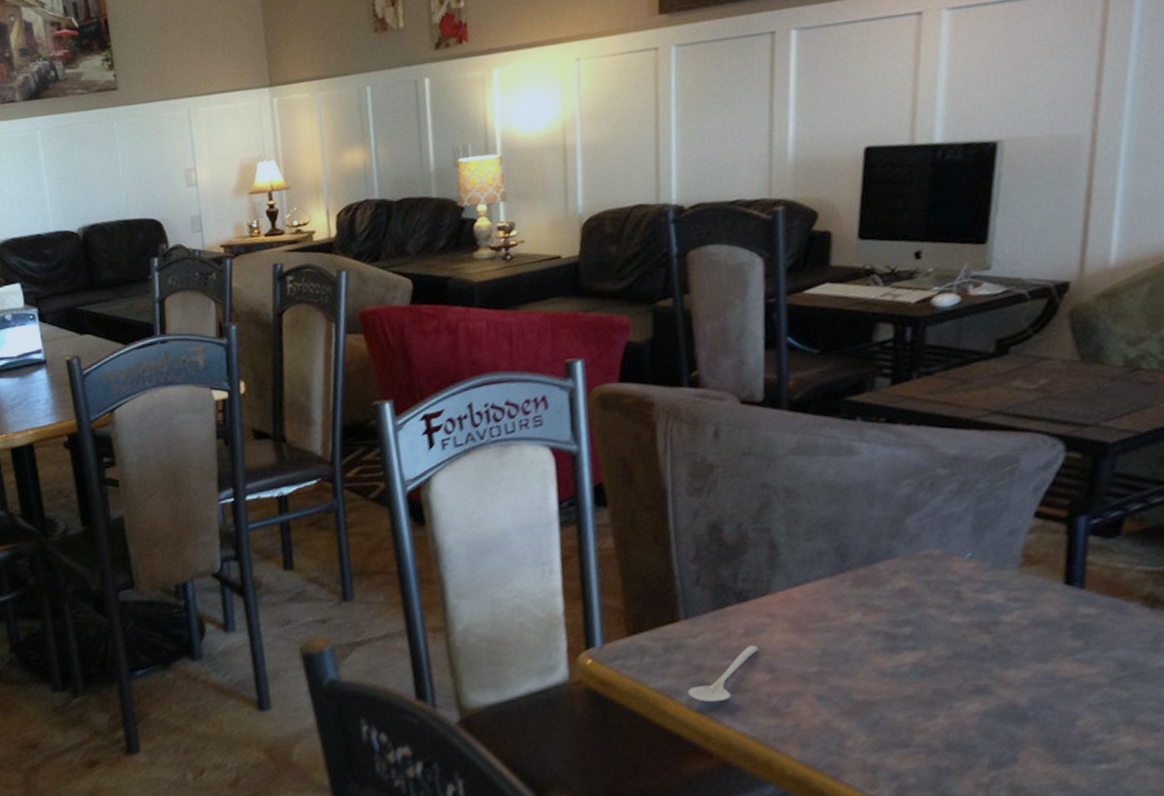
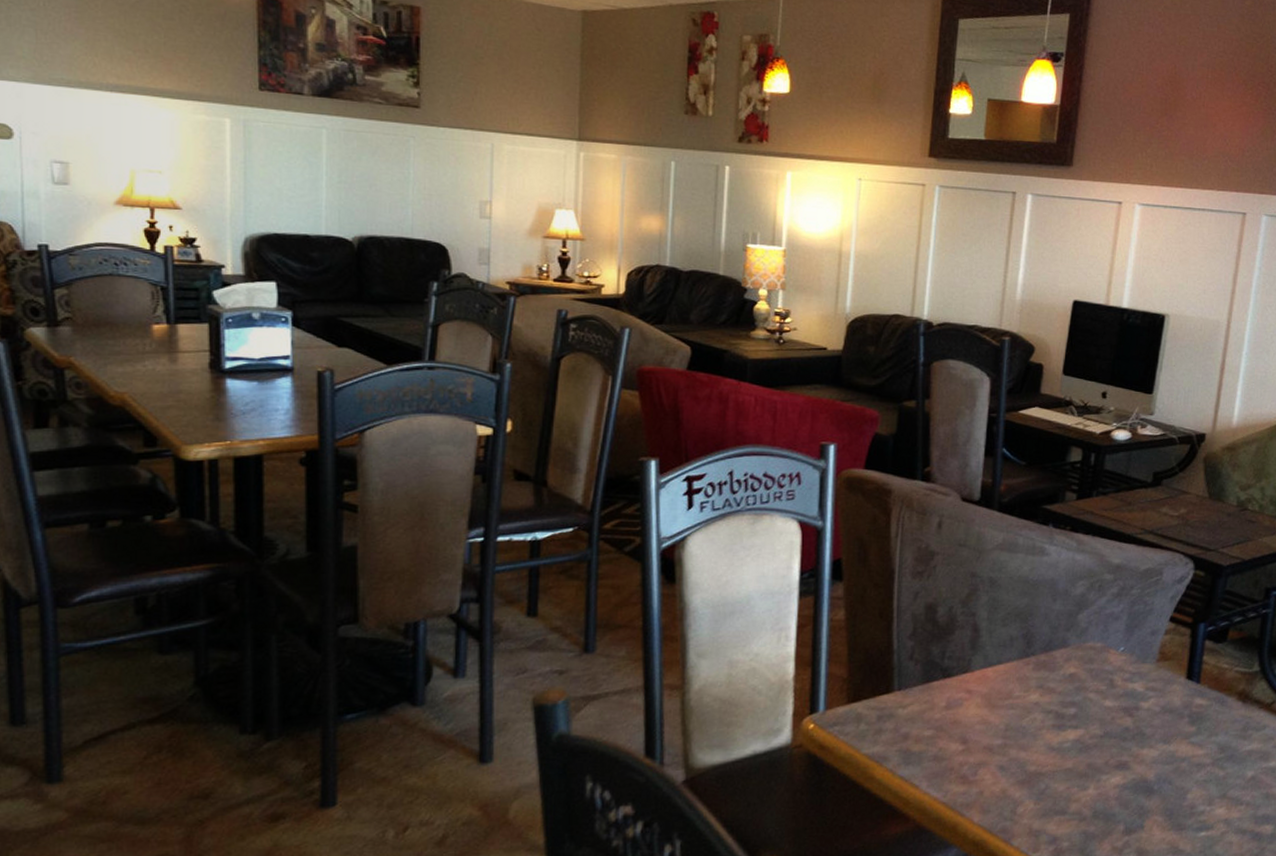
stirrer: present [688,645,759,702] -> none [894,718,956,769]

